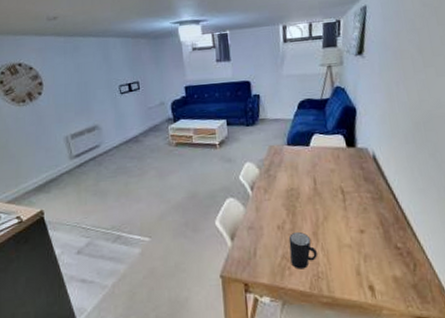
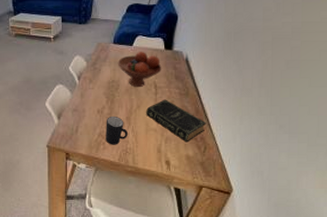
fruit bowl: none [294,152,347,194] -> present [117,52,162,87]
book: none [335,206,412,260] -> present [146,99,207,143]

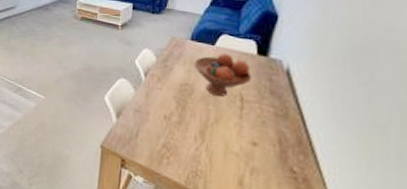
mug: present [106,116,128,145] -> none [171,125,200,163]
book: present [146,99,207,143] -> none [226,117,314,181]

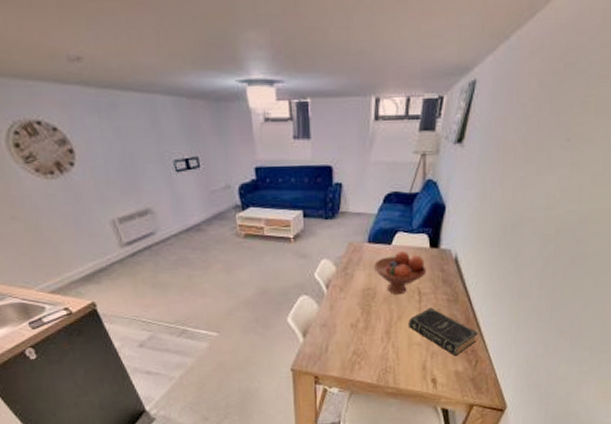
book: none [226,117,314,181] -> present [409,307,479,357]

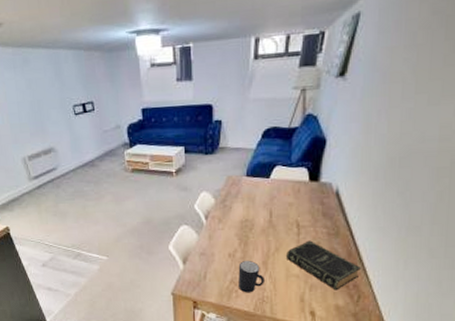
mug: none [361,330,387,364] -> present [238,260,264,293]
fruit bowl: present [373,251,427,294] -> none [251,185,306,226]

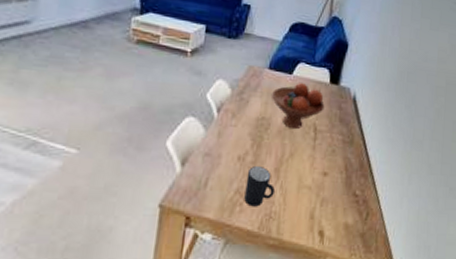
fruit bowl: none [251,185,306,226] -> present [271,83,325,129]
book: present [287,240,362,291] -> none [300,147,372,206]

